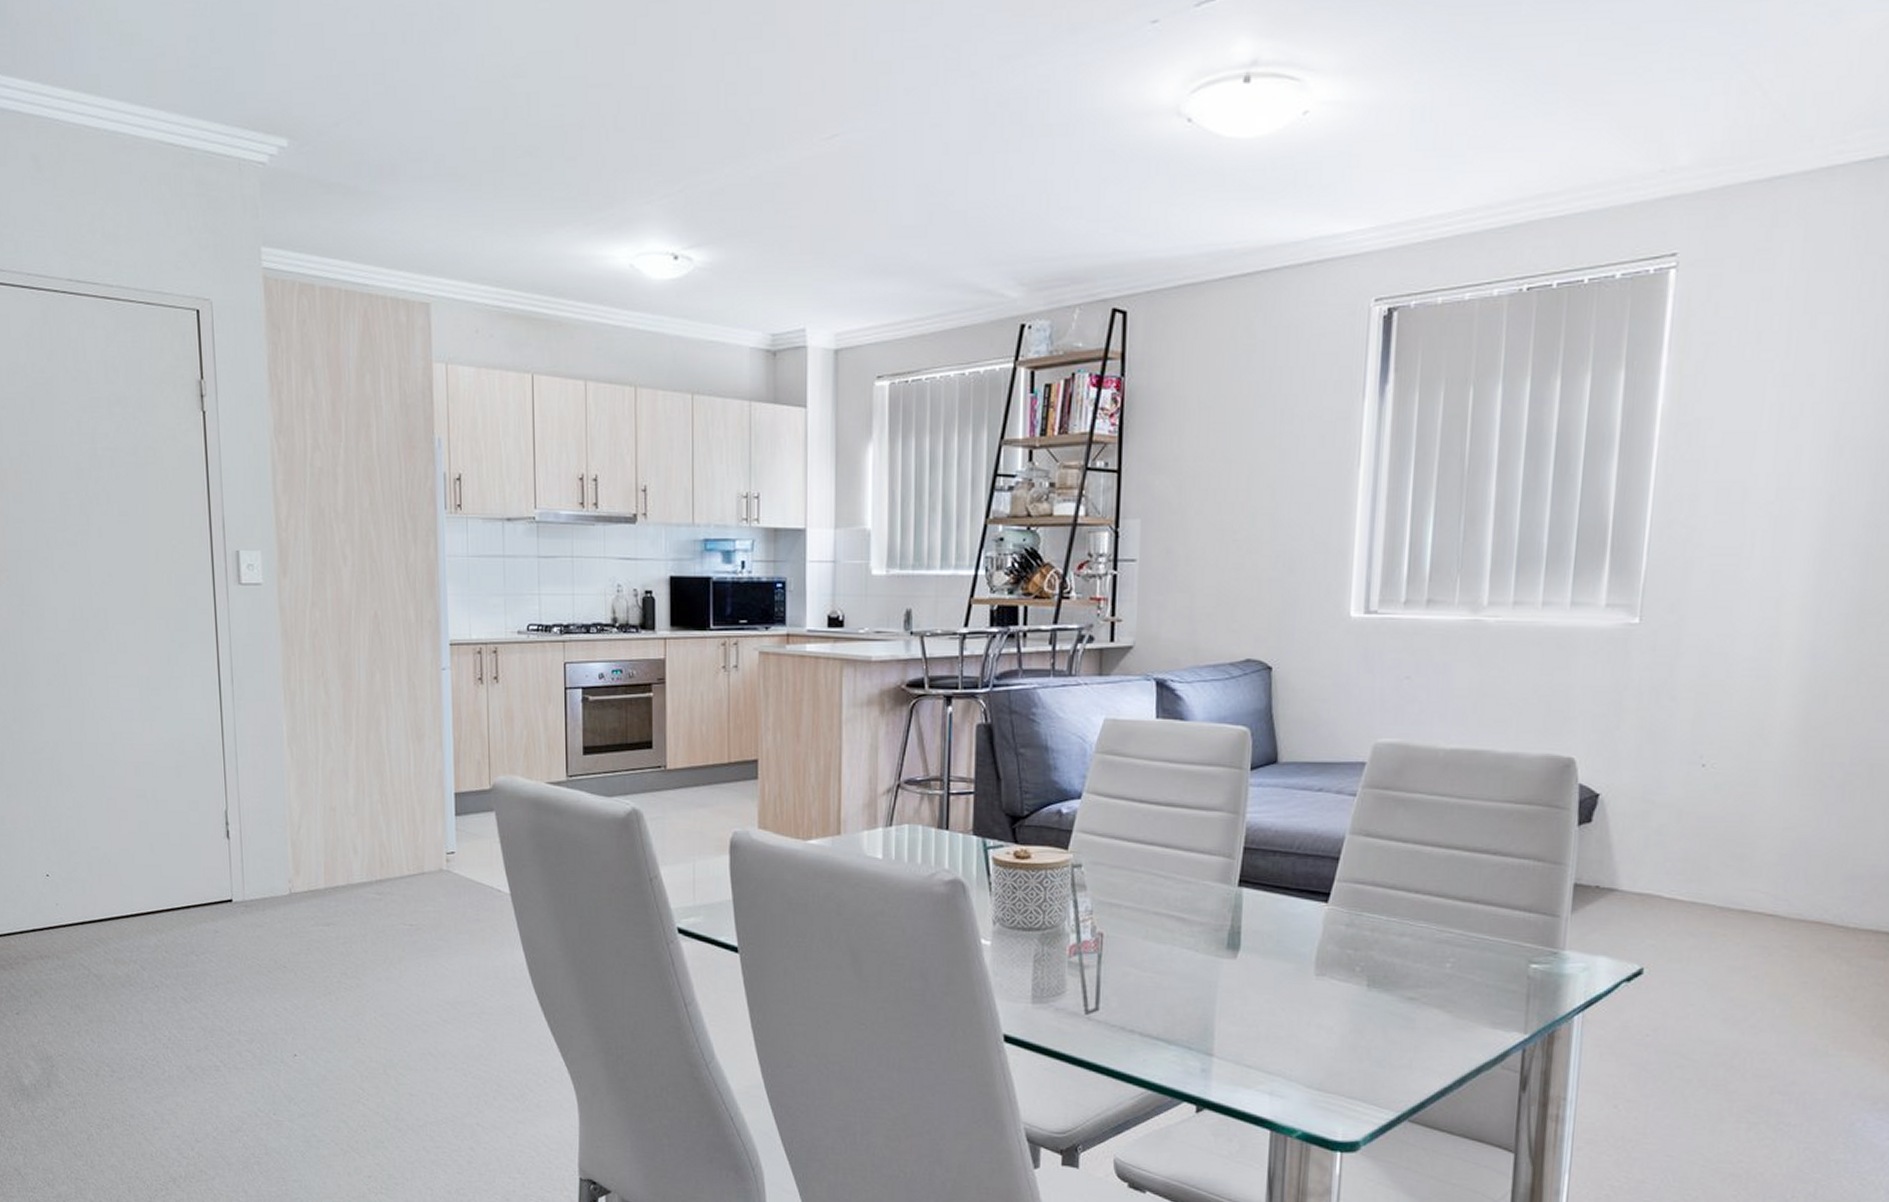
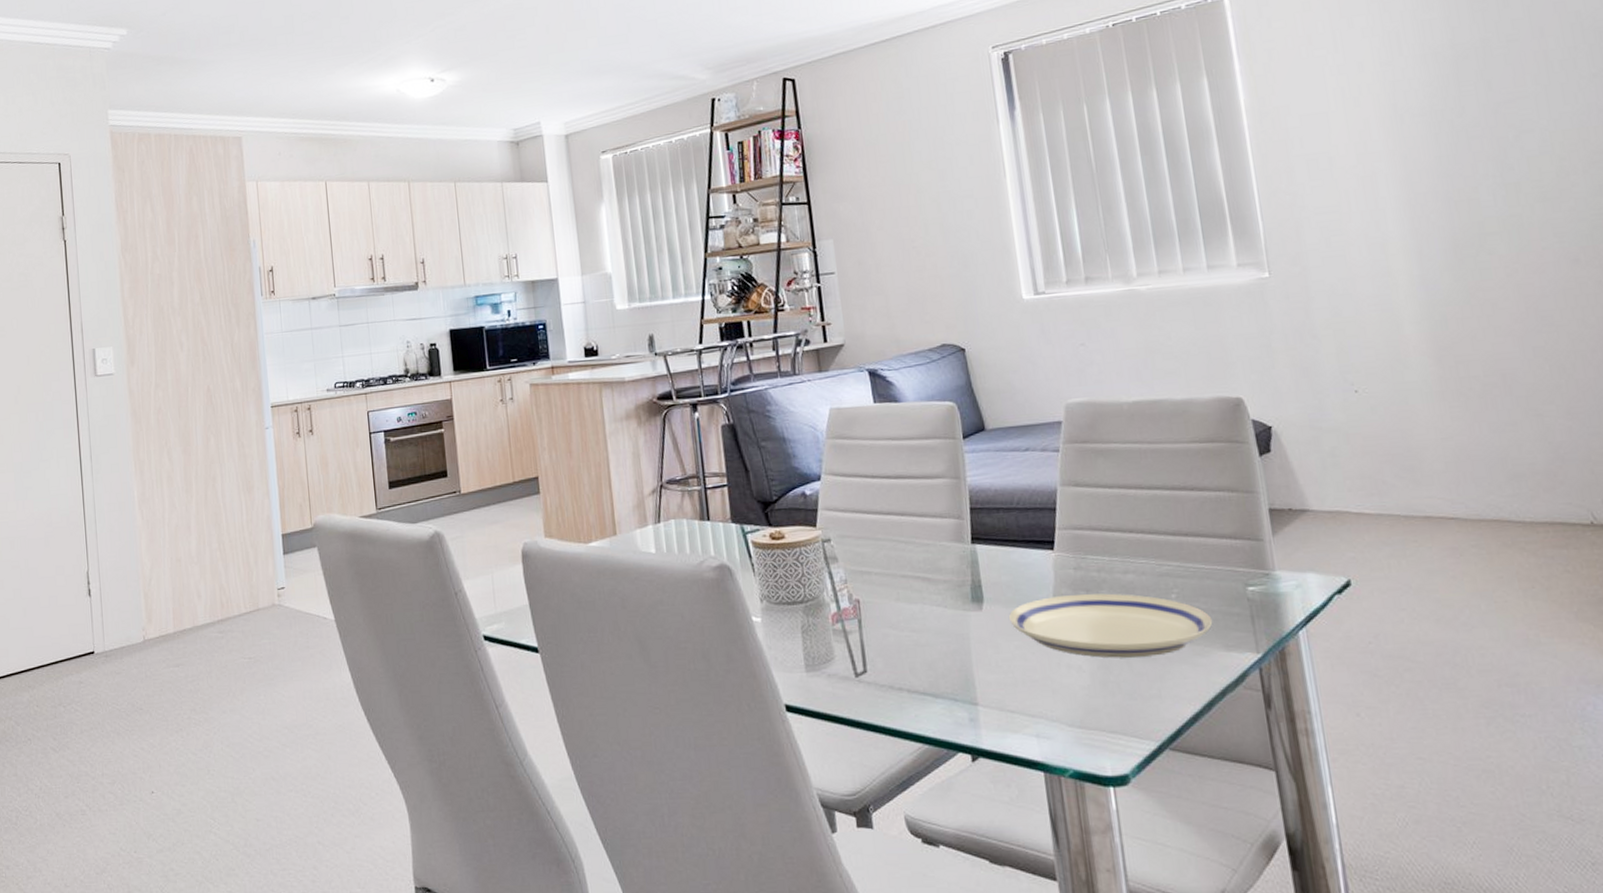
plate: none [1263,952,1485,1026] -> present [1008,593,1213,658]

